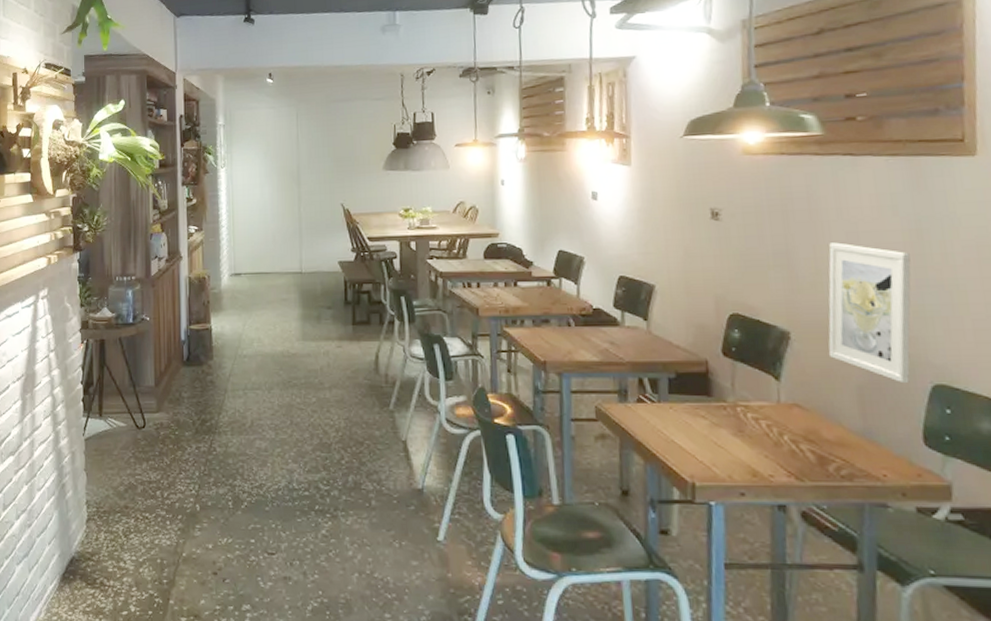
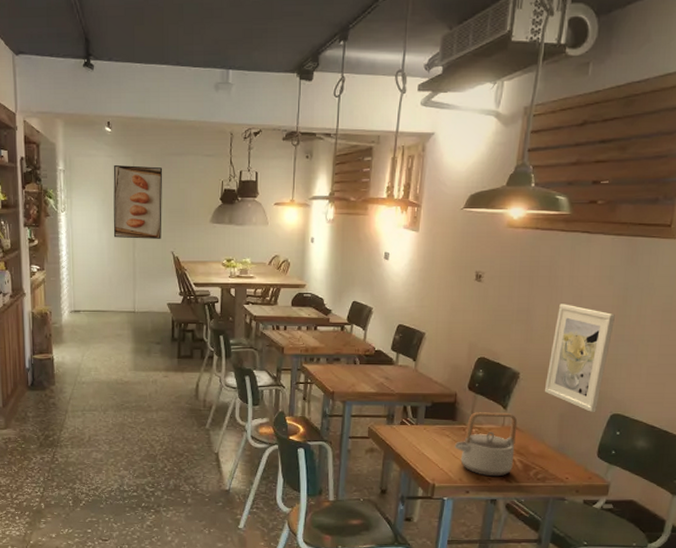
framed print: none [275,114,330,192] -> present [113,164,163,239]
teapot: none [714,384,803,473] -> present [454,412,518,477]

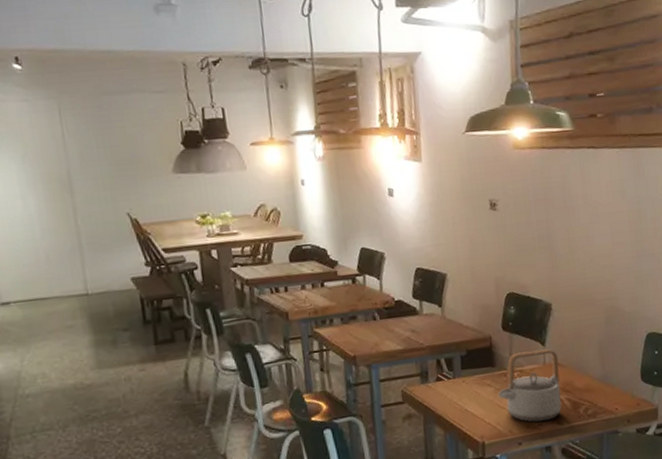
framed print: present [113,164,163,239] -> none [30,109,111,203]
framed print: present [544,304,615,413] -> none [578,224,634,336]

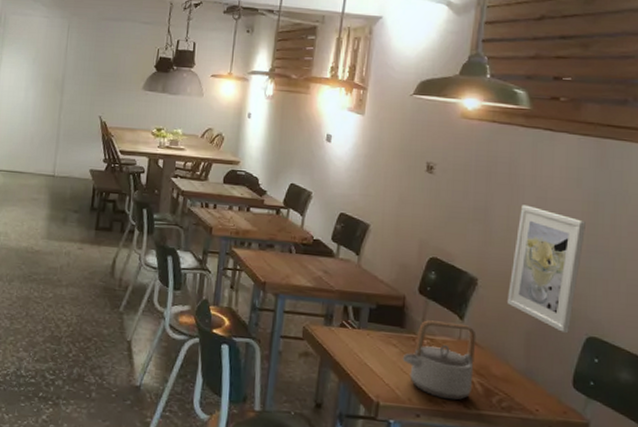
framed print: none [578,224,634,336] -> present [506,205,585,334]

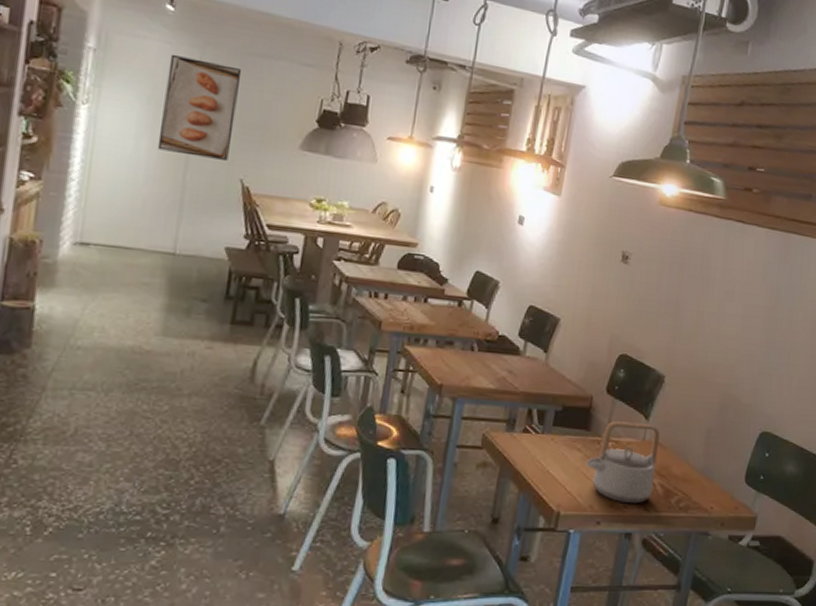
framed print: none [40,25,98,102] -> present [157,53,242,160]
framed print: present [506,205,585,334] -> none [690,299,767,430]

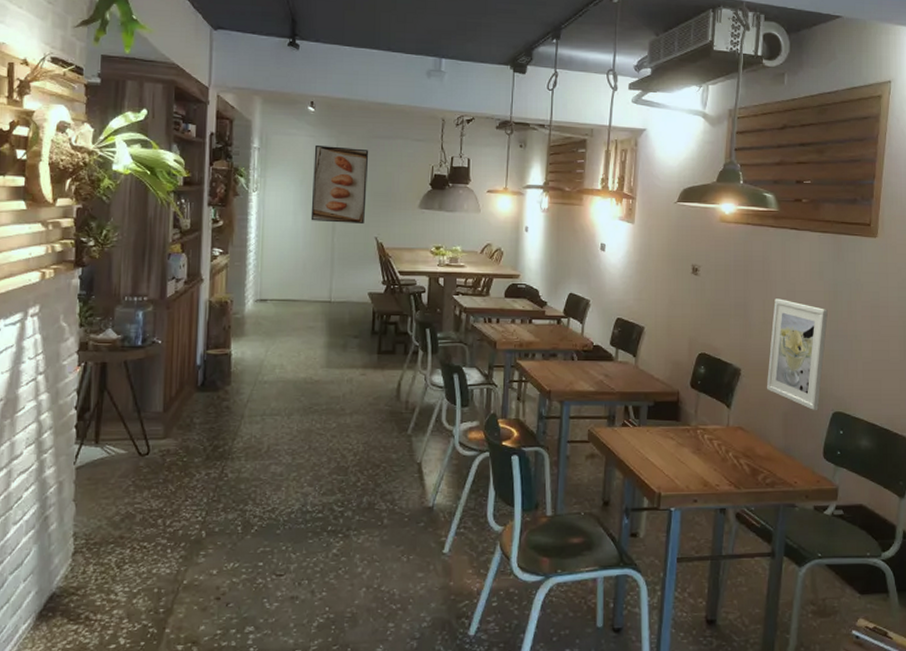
teapot: present [586,421,660,504] -> none [679,411,742,483]
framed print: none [690,299,767,430] -> present [766,298,828,411]

